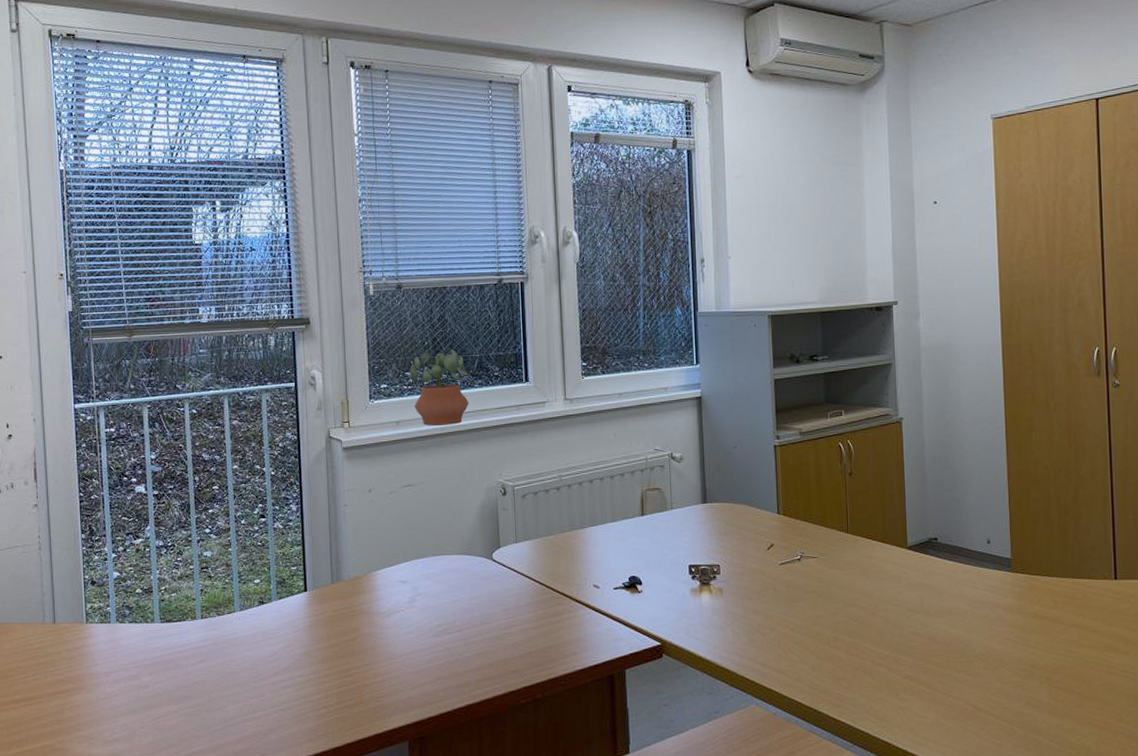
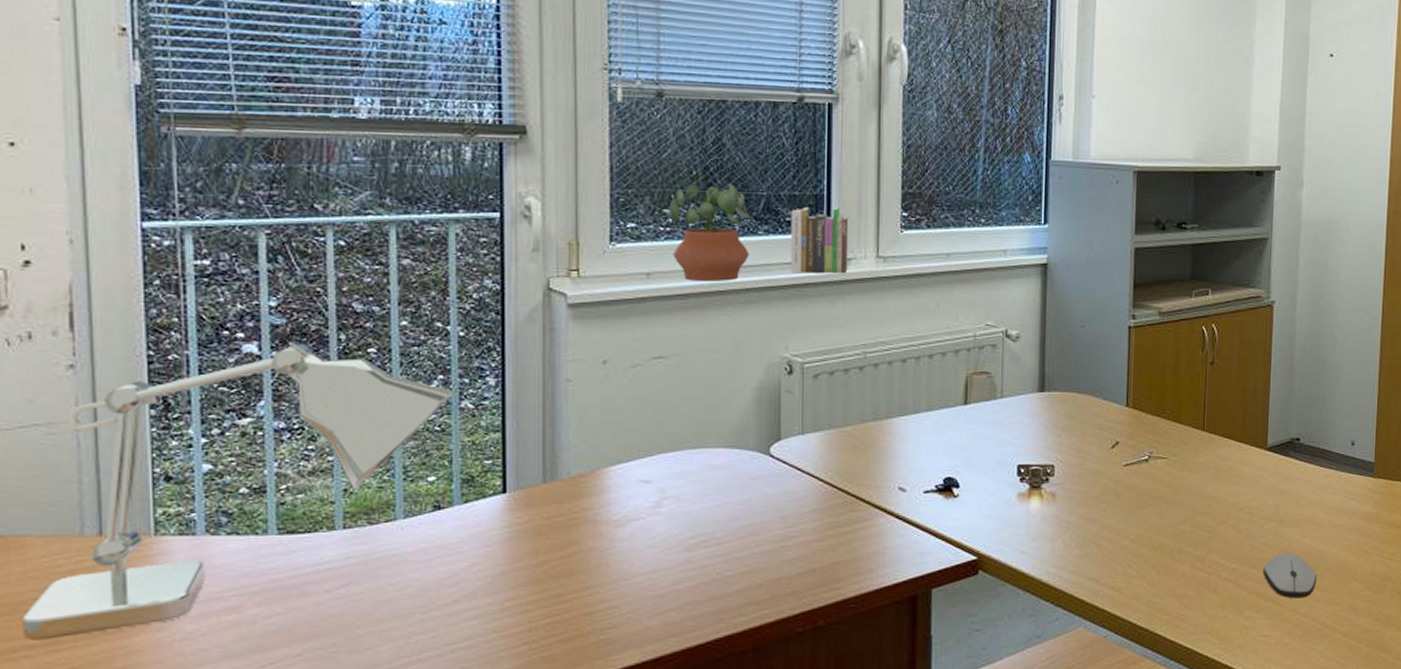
desk lamp: none [10,484,271,697] -> present [22,343,456,641]
books: none [498,362,543,416] -> present [790,207,849,274]
computer mouse: none [913,642,965,683] -> present [1262,553,1317,599]

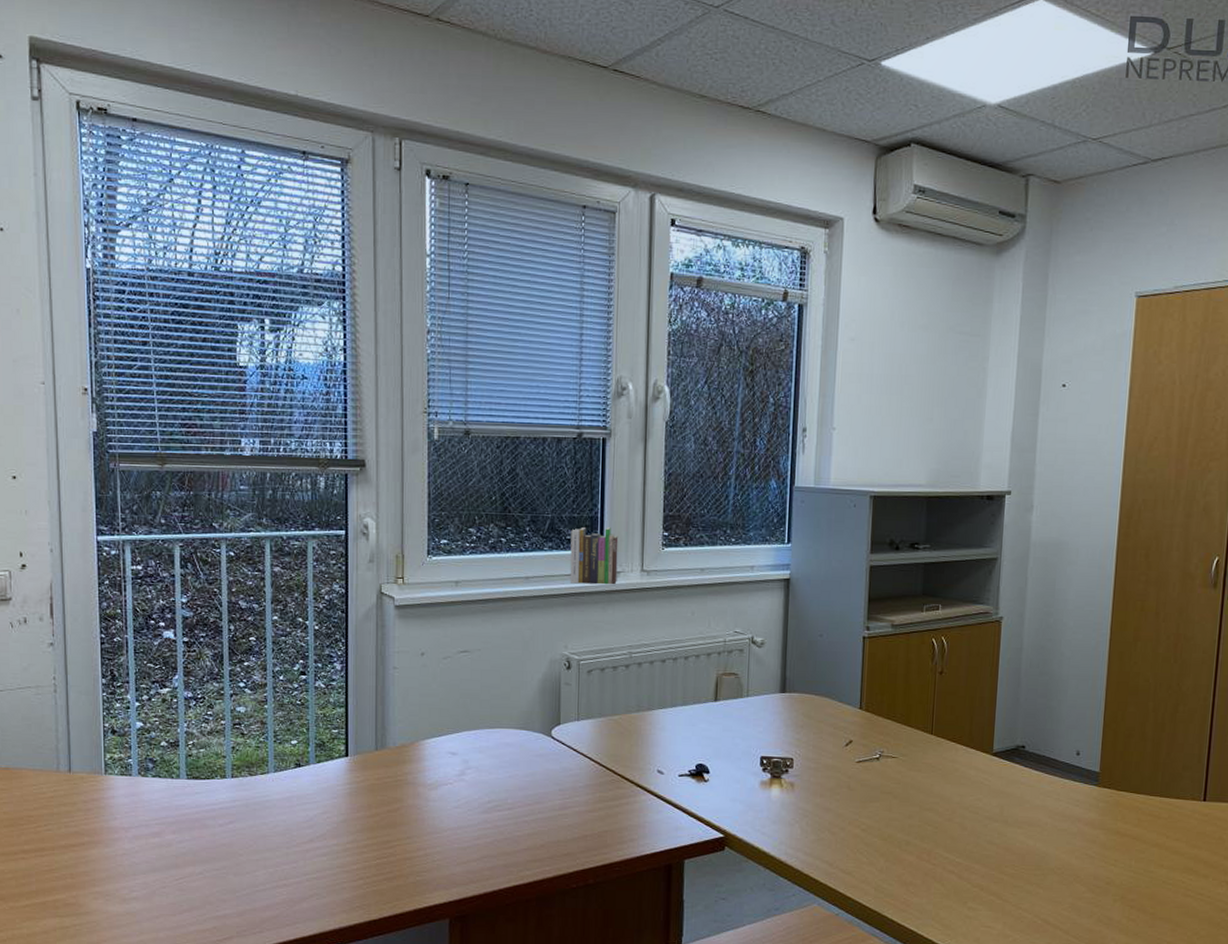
desk lamp: present [22,343,456,641] -> none [20,631,312,847]
potted plant: present [668,184,750,283] -> none [473,507,537,590]
computer mouse: present [1262,553,1317,599] -> none [986,852,1039,895]

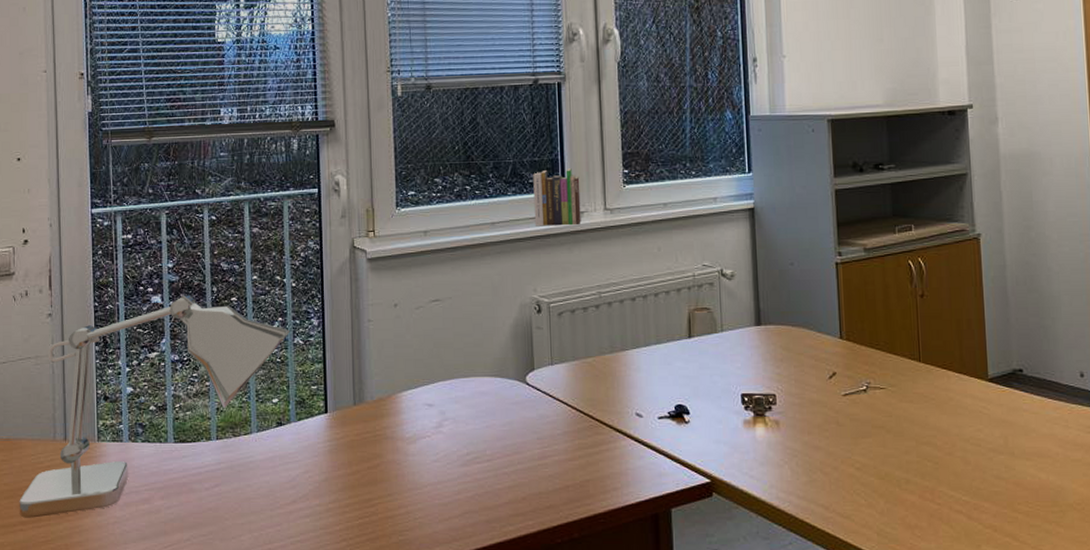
desk lamp: none [20,631,312,847] -> present [19,295,291,518]

